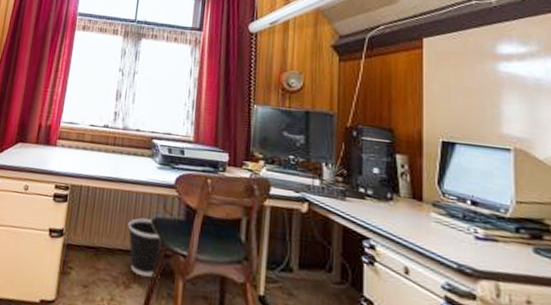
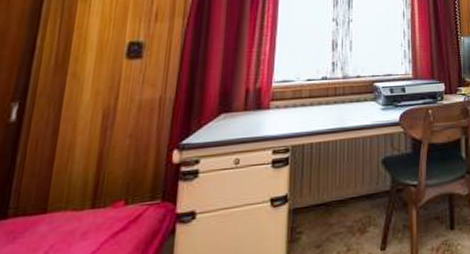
wastebasket: present [128,218,162,277] -> none [357,160,392,218]

